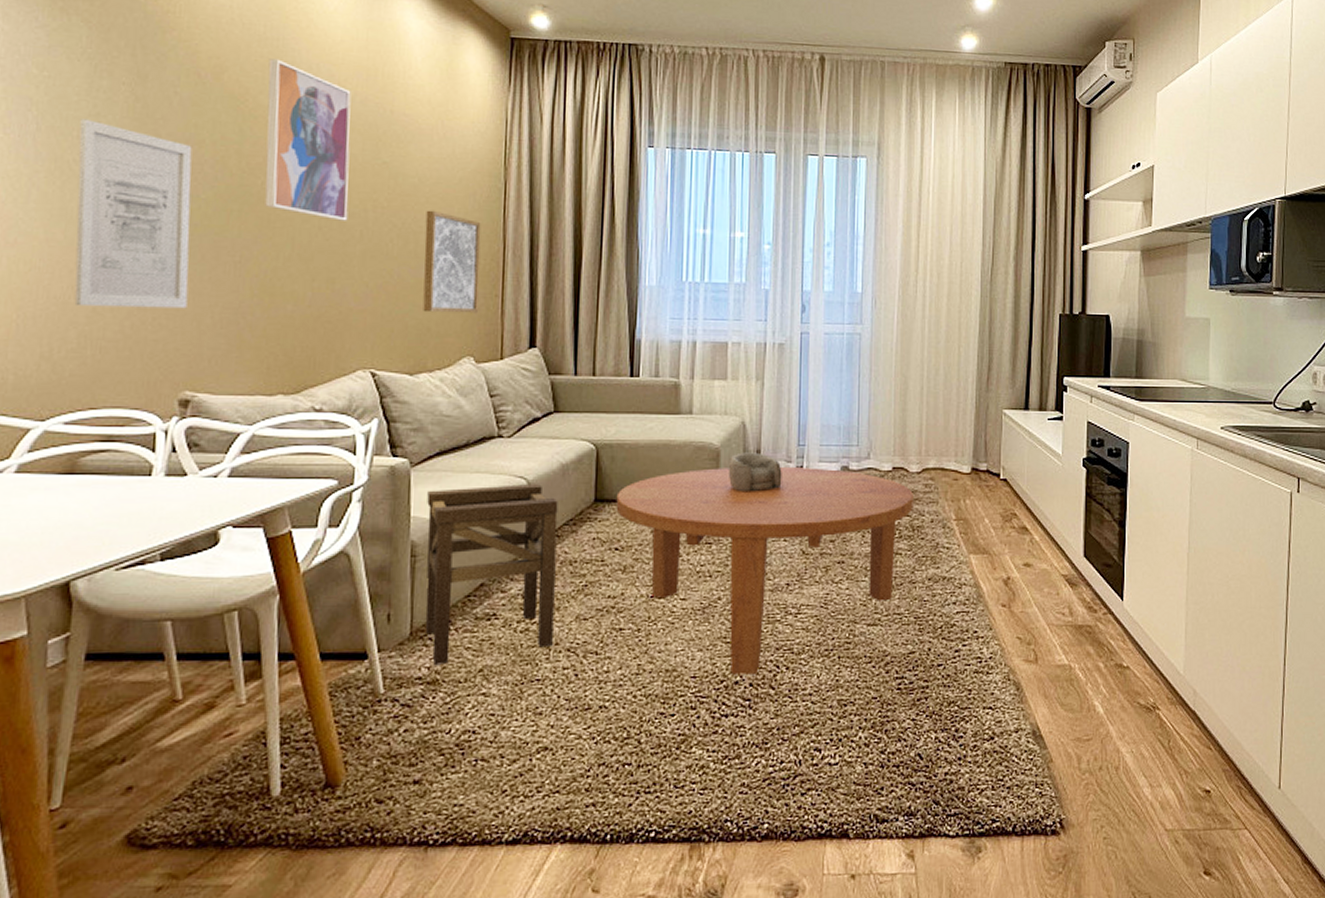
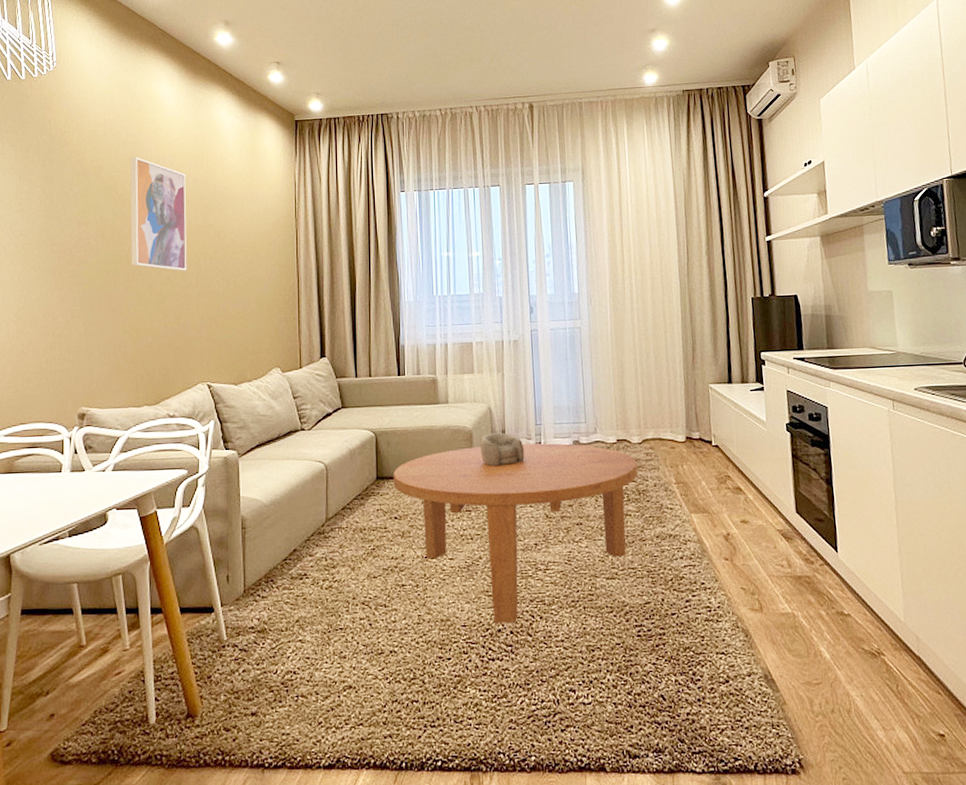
wall art: present [74,119,192,309] -> none [9,214,83,349]
wall art: present [423,210,481,314] -> none [241,257,281,336]
stool: present [425,483,558,664] -> none [252,465,351,616]

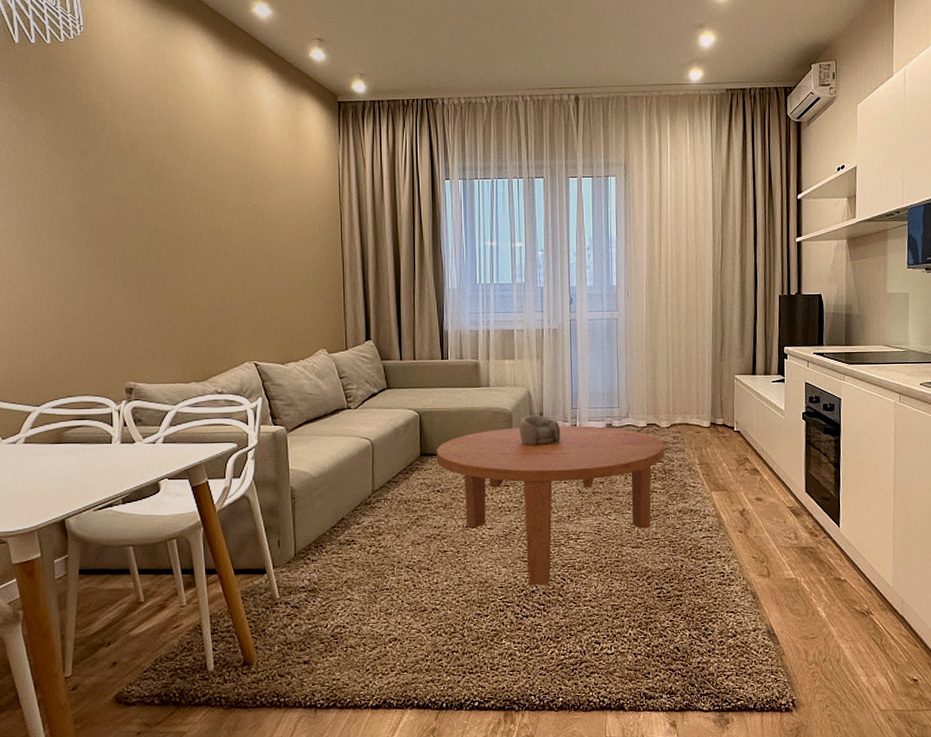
wall art: present [130,157,187,271] -> none [168,132,231,251]

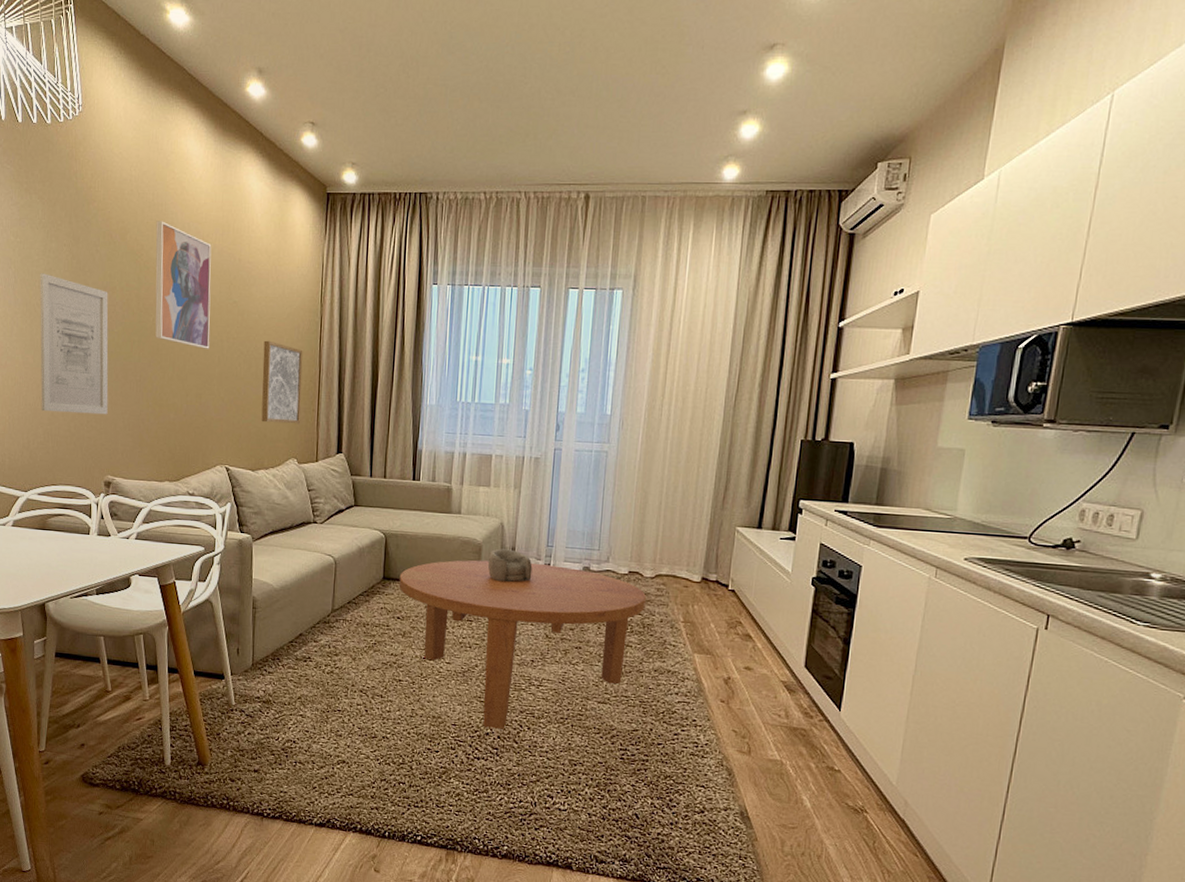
wall art: none [45,187,126,324] -> present [39,273,109,415]
wall art: none [168,132,231,251] -> present [155,221,212,349]
wall art: none [285,239,327,317] -> present [261,340,303,424]

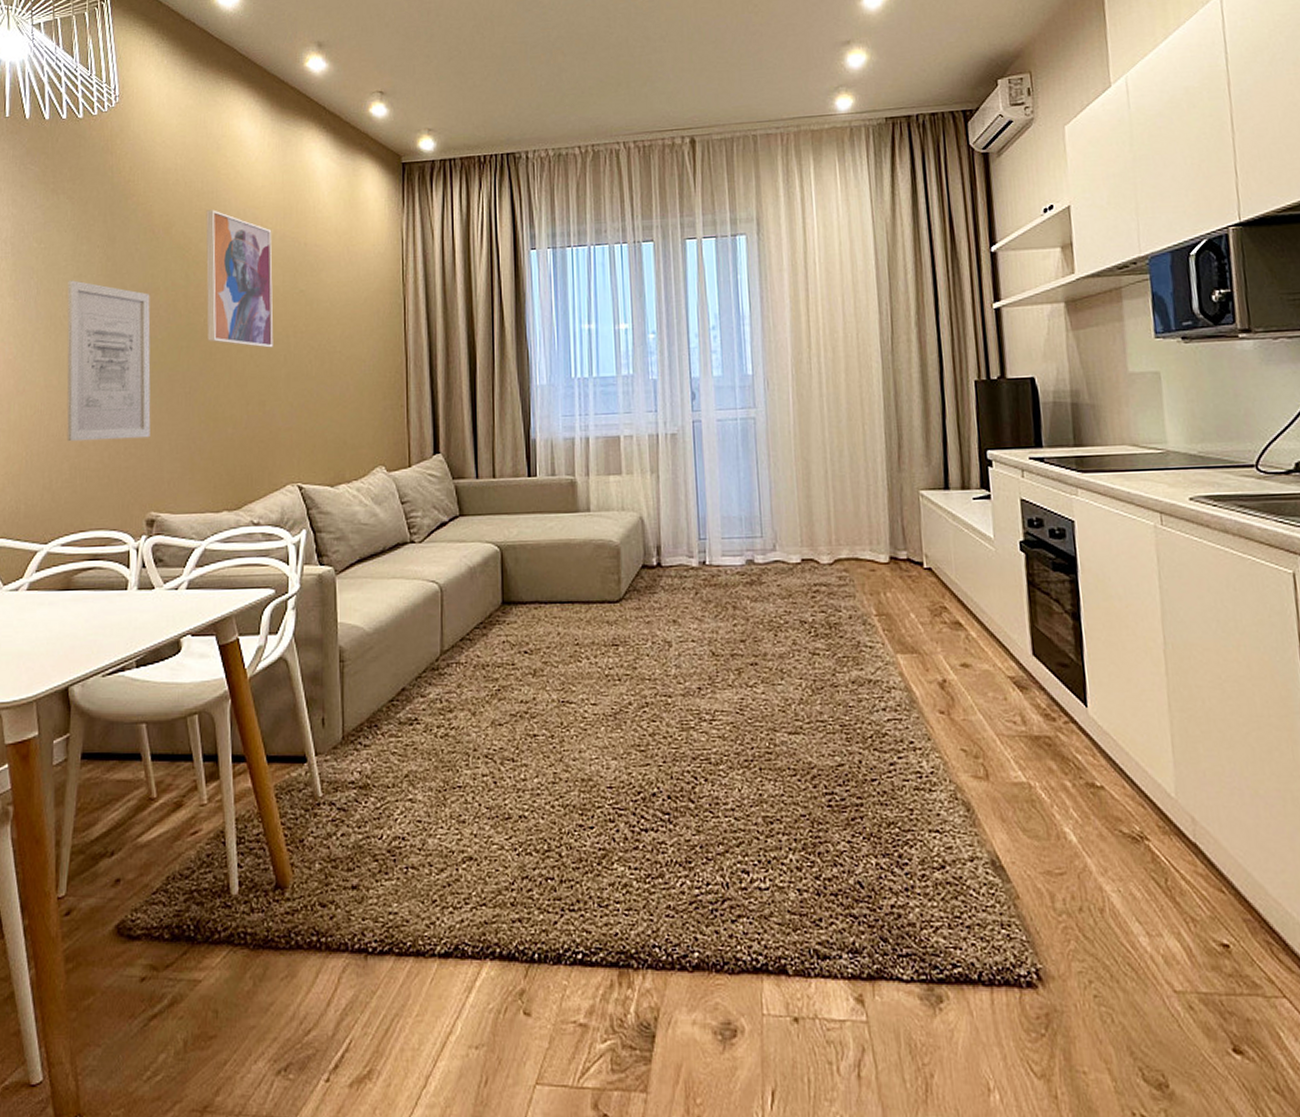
wall art: present [261,340,303,424] -> none [338,330,386,427]
coffee table: present [399,560,646,729] -> none [522,562,828,786]
decorative bowl: present [487,548,533,582] -> none [629,548,685,591]

